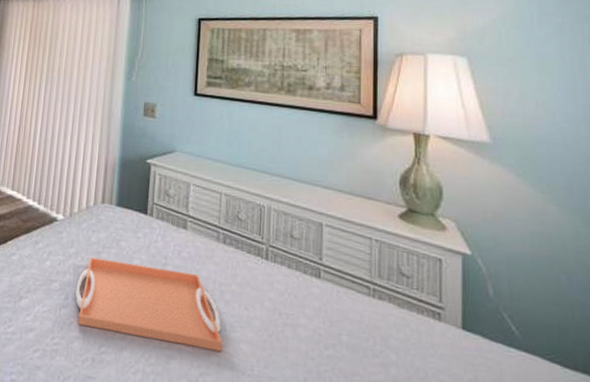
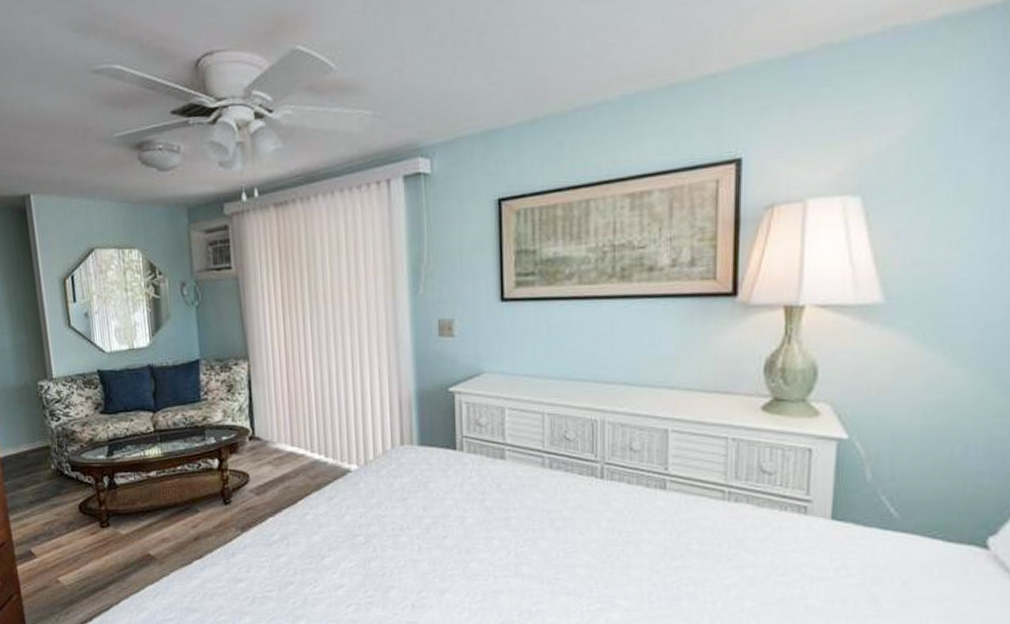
serving tray: present [75,256,223,352] -> none [384,504,557,579]

